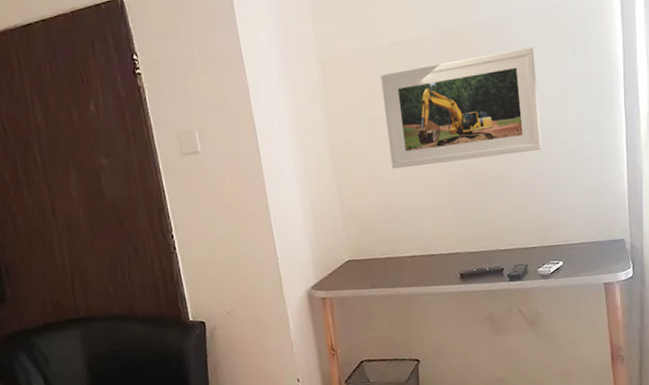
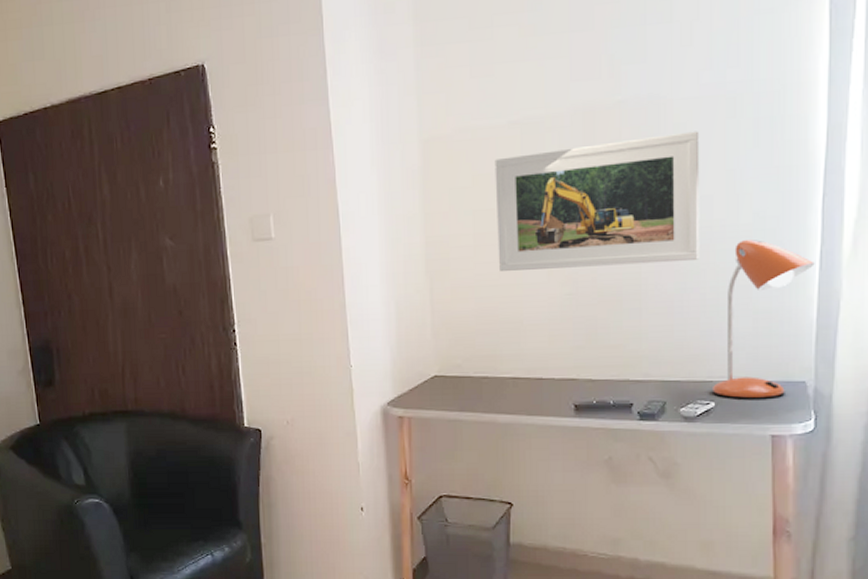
desk lamp: none [560,131,623,258] -> present [713,240,815,399]

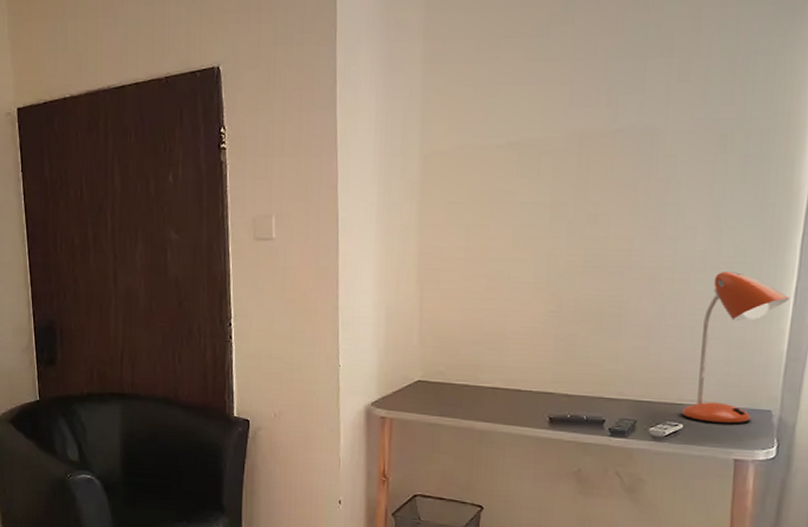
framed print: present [494,131,700,272] -> none [487,163,690,289]

